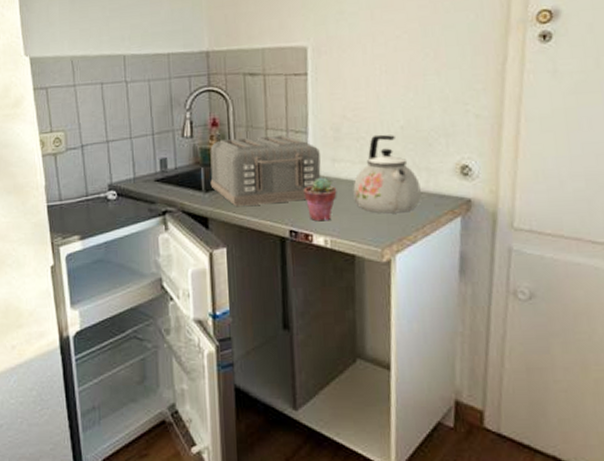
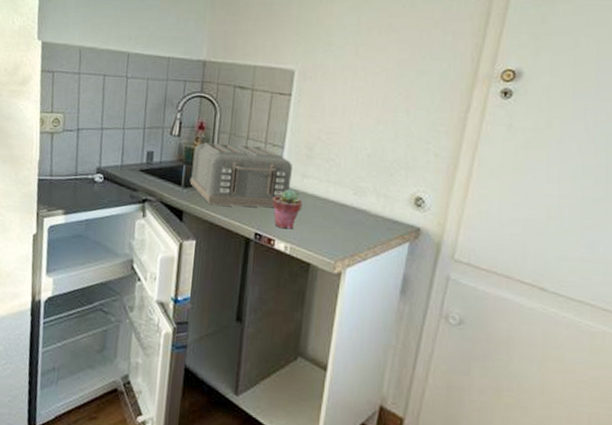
kettle: present [353,134,421,214] -> none [316,158,377,232]

